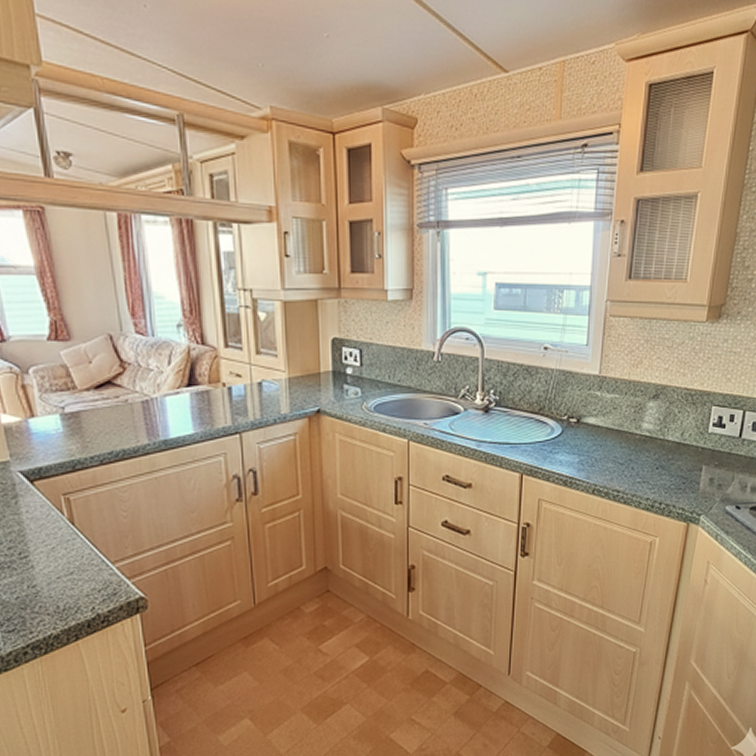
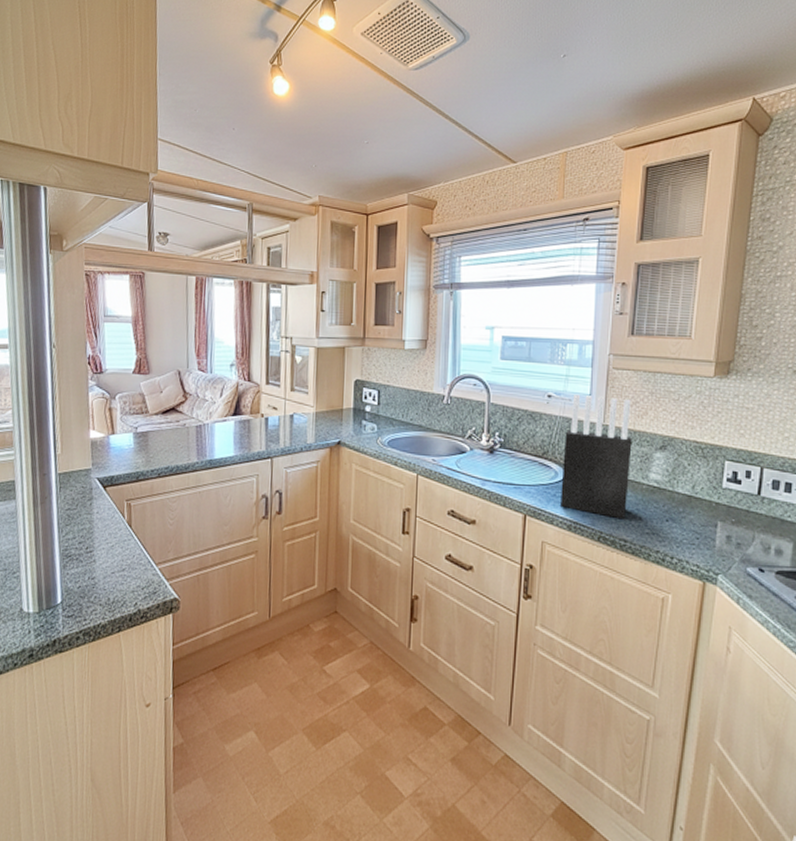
knife block: none [556,344,627,471] -> present [559,394,632,520]

